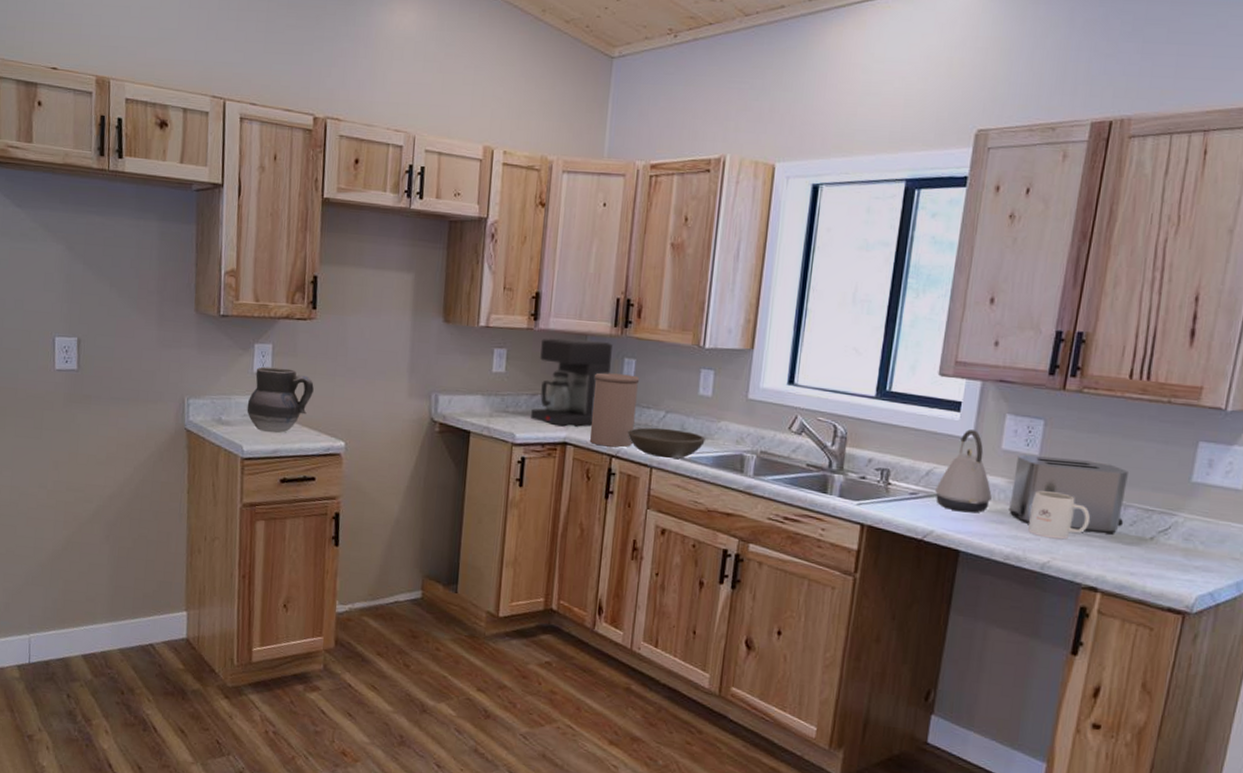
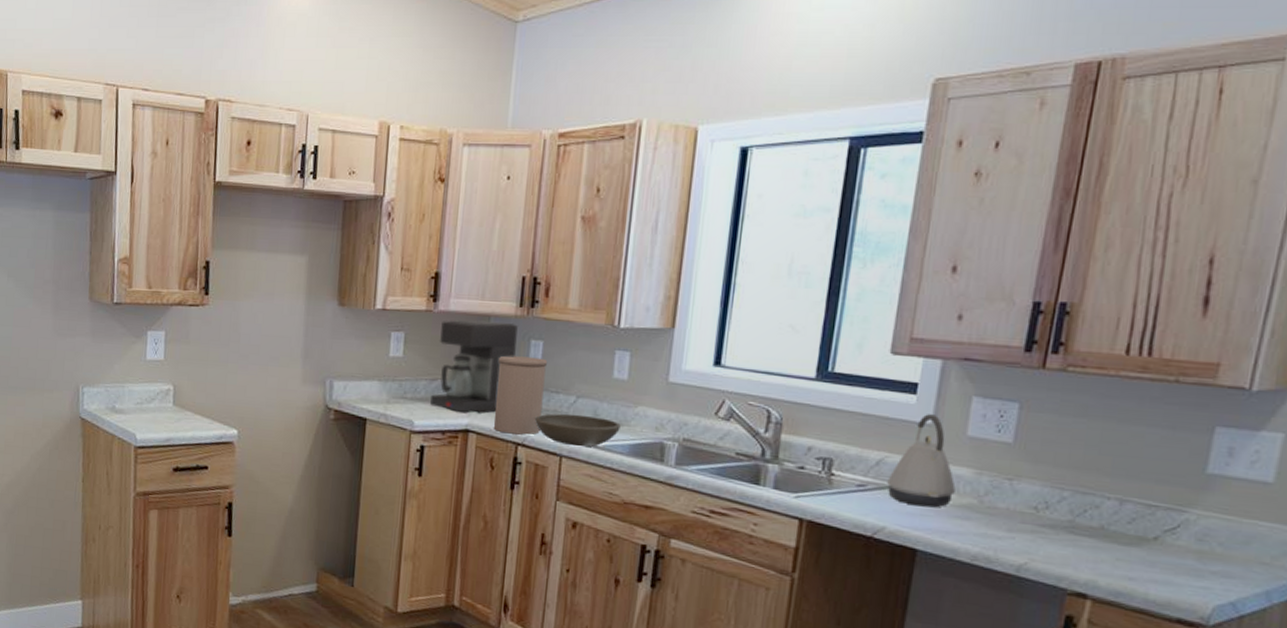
ceramic jug: present [247,366,314,434] -> none [140,354,207,422]
toaster: present [1007,455,1128,535] -> none [975,442,1125,534]
mug: present [1028,490,1090,540] -> none [1000,483,1077,539]

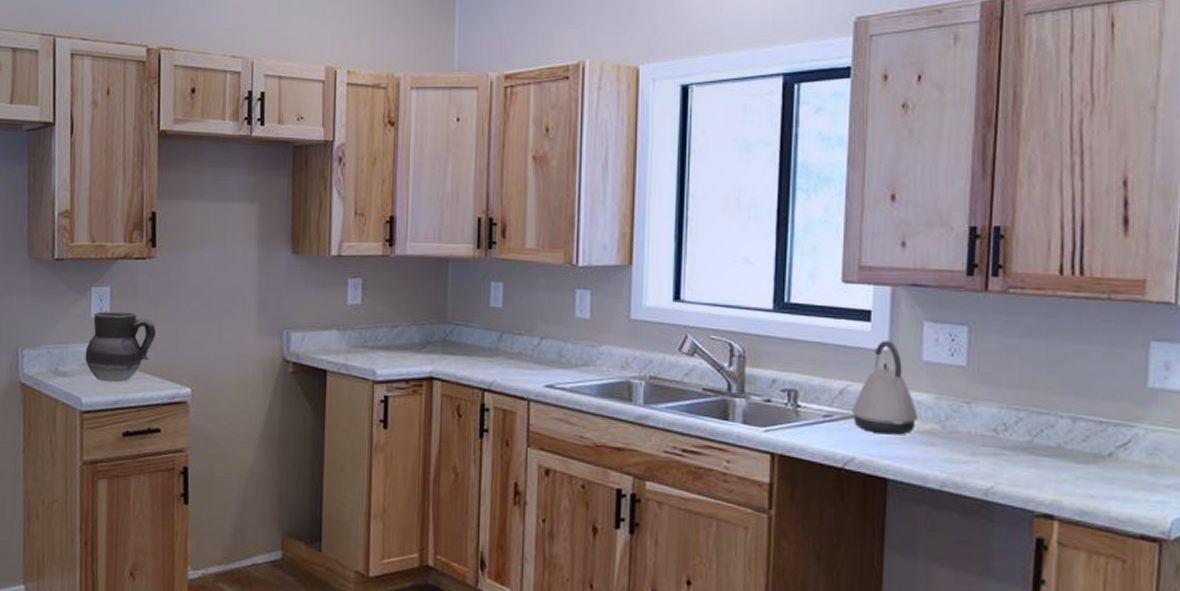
ceramic jug: none [140,354,207,422] -> present [85,311,156,383]
coffee maker: present [430,320,518,413] -> none [392,263,477,360]
canister: present [493,355,548,435] -> none [458,298,509,380]
wooden bowl: present [534,413,621,447] -> none [499,356,586,390]

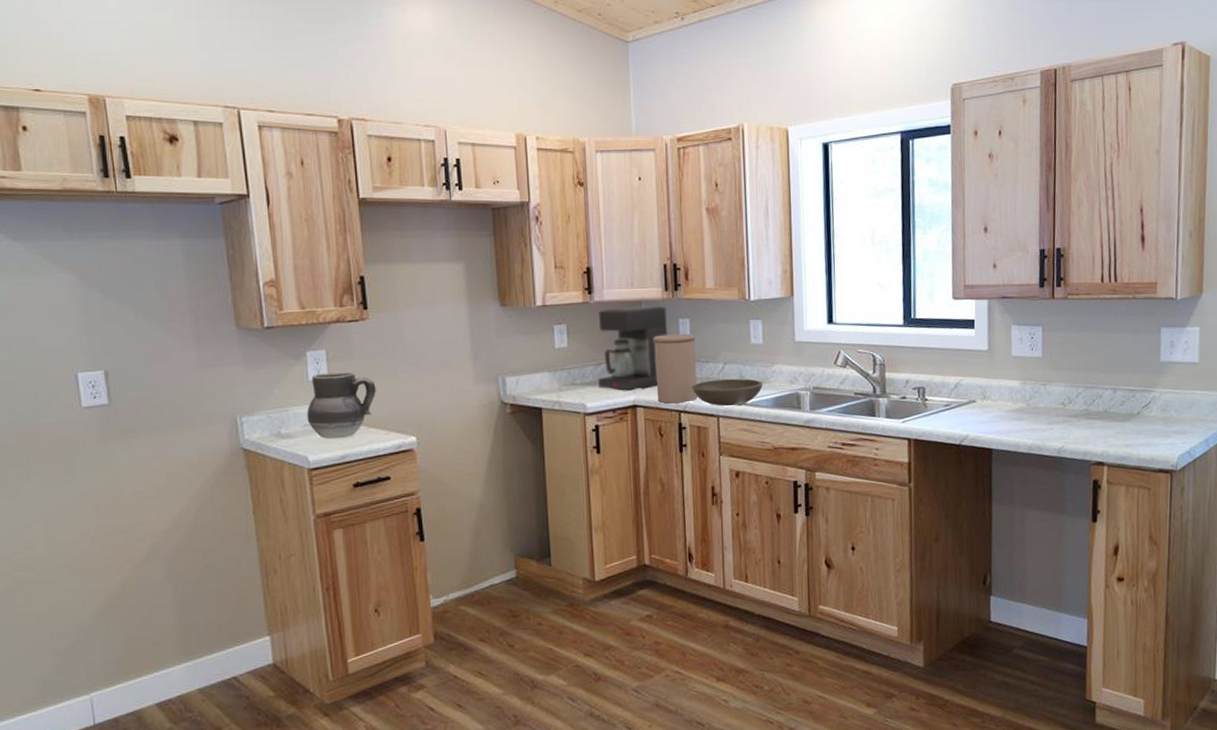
coffee maker: none [392,263,477,360] -> present [598,306,667,391]
canister: none [458,298,509,380] -> present [654,333,698,404]
wooden bowl: none [499,356,586,390] -> present [691,378,763,407]
kettle: present [852,341,918,435] -> none [964,343,1011,415]

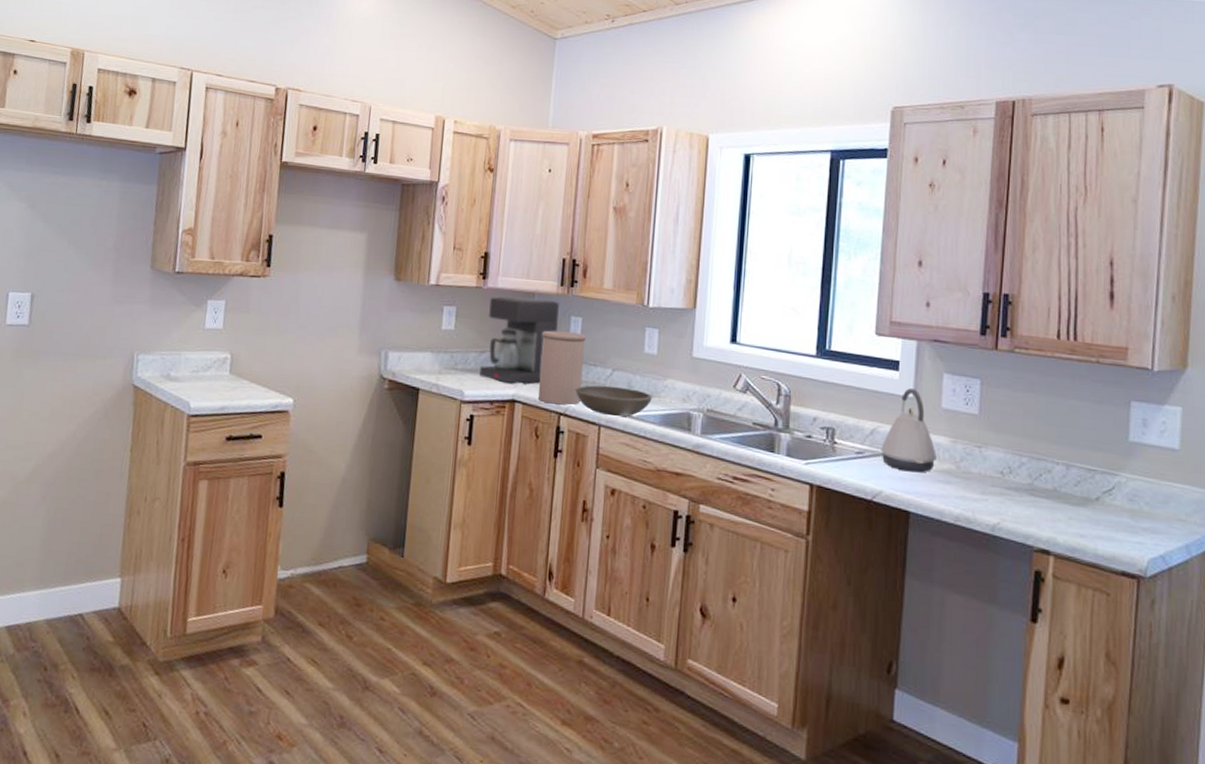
ceramic jug: present [306,372,376,440] -> none [196,322,265,390]
kettle: none [964,343,1011,415] -> present [881,388,937,473]

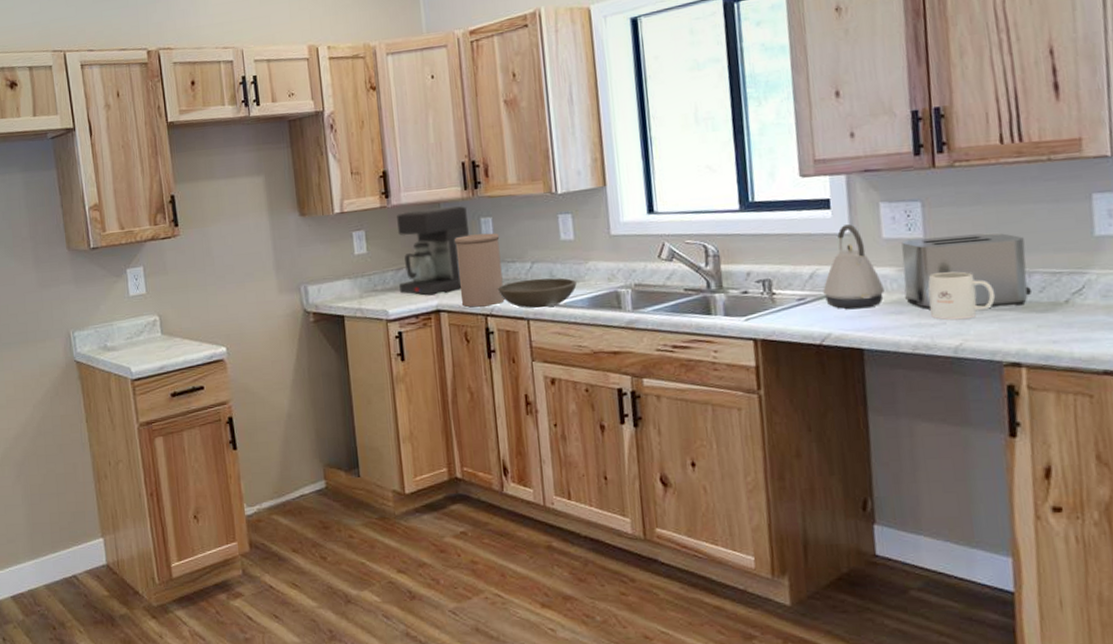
toaster: none [953,413,1067,495] -> present [901,232,1031,310]
mug: none [976,450,1034,501] -> present [927,271,995,321]

